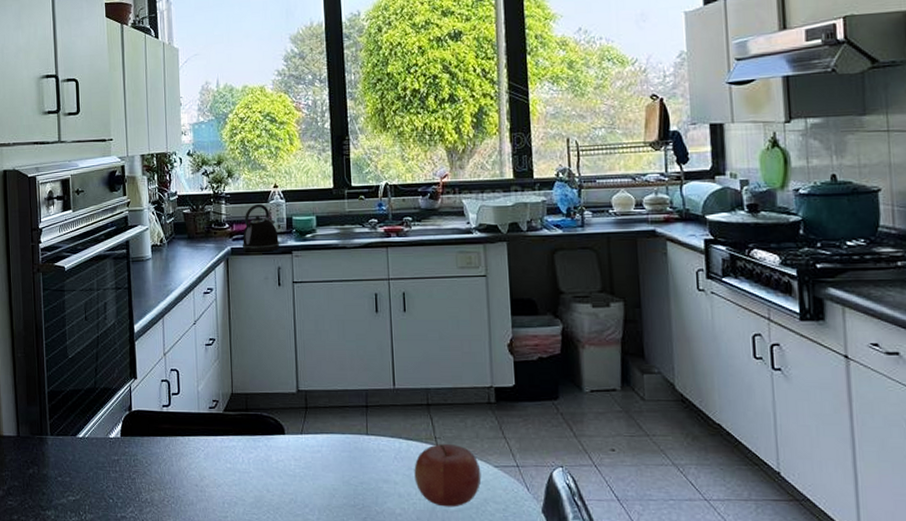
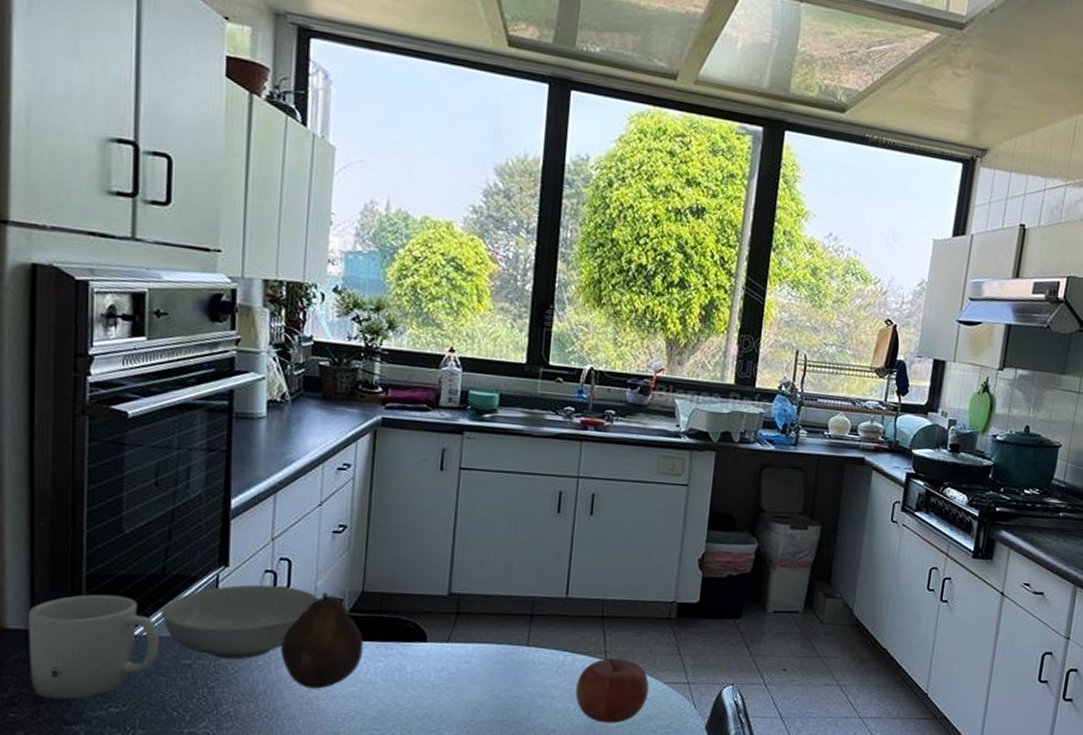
mug: none [15,406,97,490] -> present [28,594,160,700]
bowl: none [96,392,201,455] -> present [161,584,319,660]
fruit: none [178,395,238,478] -> present [281,592,364,689]
kettle: present [242,203,280,252] -> none [397,367,449,428]

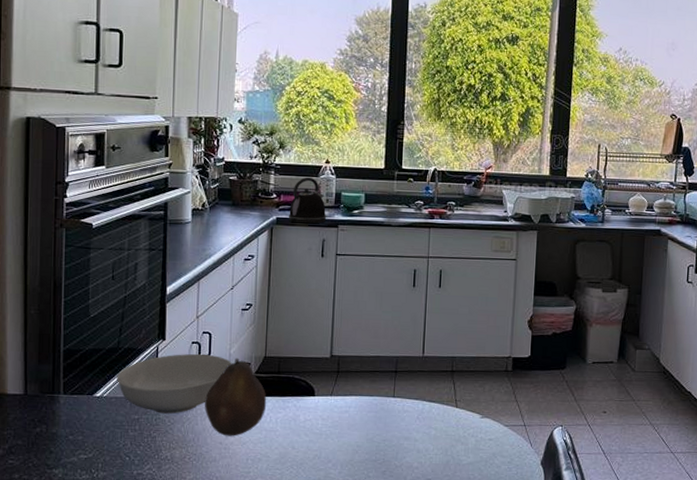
mug: present [28,594,160,700] -> none [22,365,116,449]
kettle: none [397,367,449,428] -> present [288,177,327,224]
fruit: present [575,658,650,724] -> none [433,406,493,461]

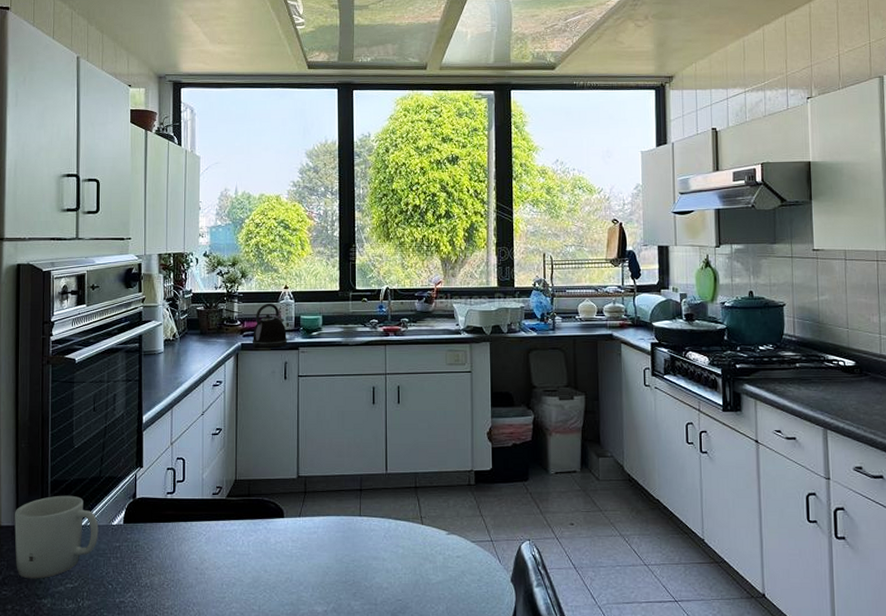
mug: none [22,365,116,449] -> present [14,495,99,579]
bowl: present [117,353,232,414] -> none [99,479,205,540]
fruit: present [205,358,267,436] -> none [181,482,239,561]

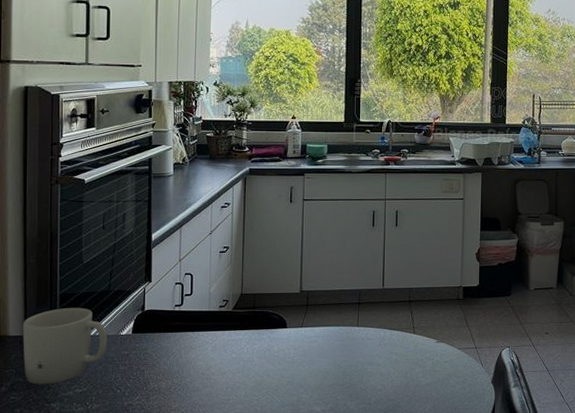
kettle: present [252,303,288,348] -> none [259,131,294,173]

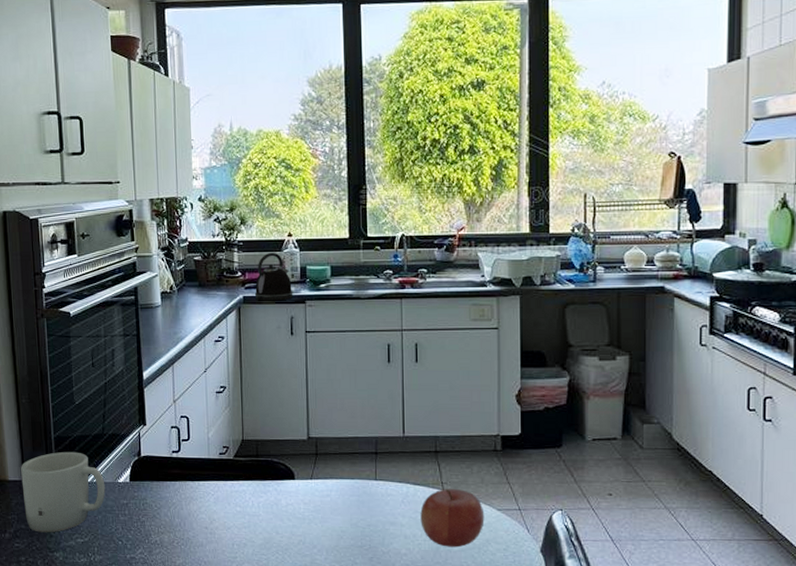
kettle: none [259,131,294,173] -> present [254,252,293,301]
fruit: none [394,332,448,382] -> present [420,489,485,548]

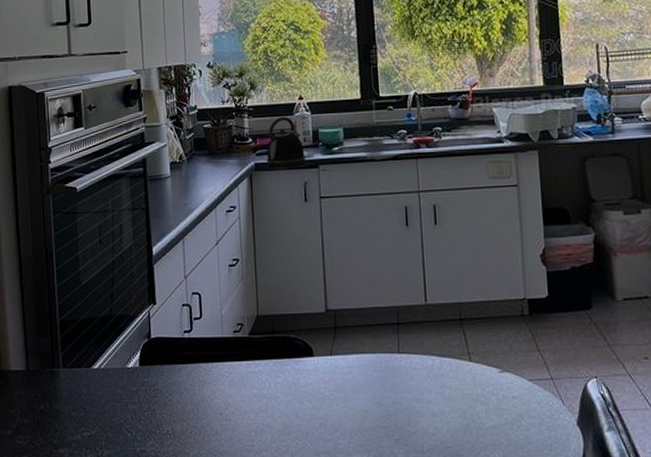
mug: present [21,451,106,533] -> none [24,336,114,427]
fruit: present [420,489,485,548] -> none [447,359,516,424]

